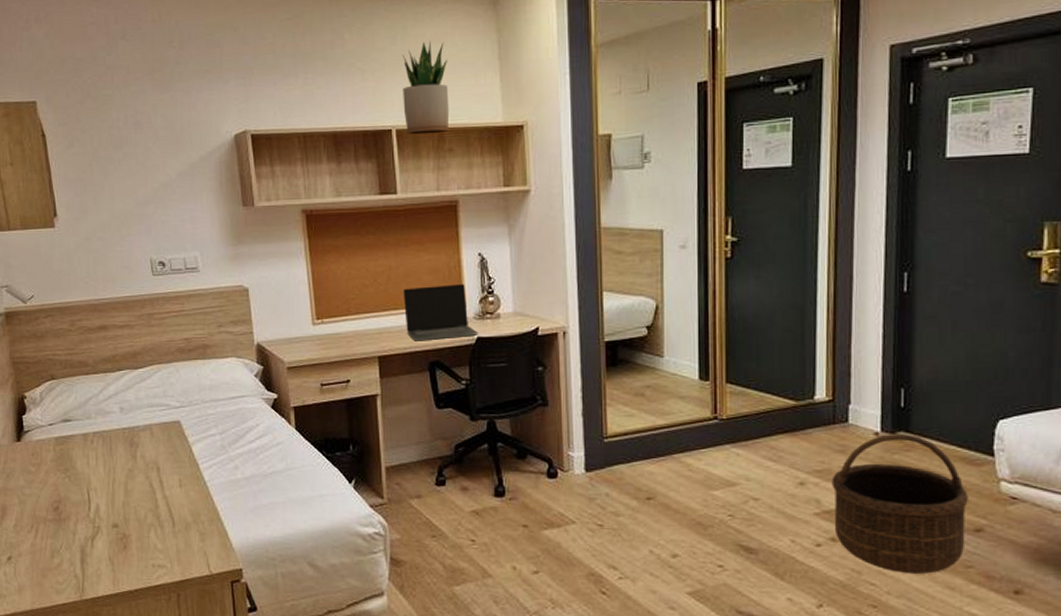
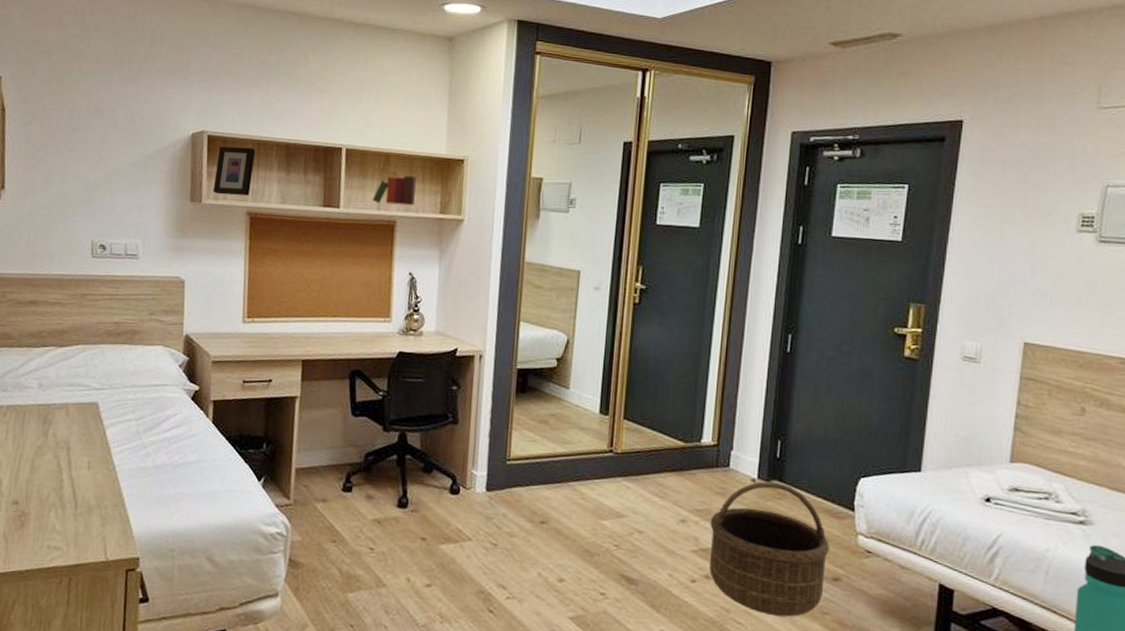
picture frame: none [264,142,303,195] -> present [212,146,256,196]
planter: present [402,41,450,135] -> none [355,72,401,157]
laptop: present [403,284,478,341] -> none [332,297,400,350]
books: none [429,150,476,184] -> present [371,175,417,206]

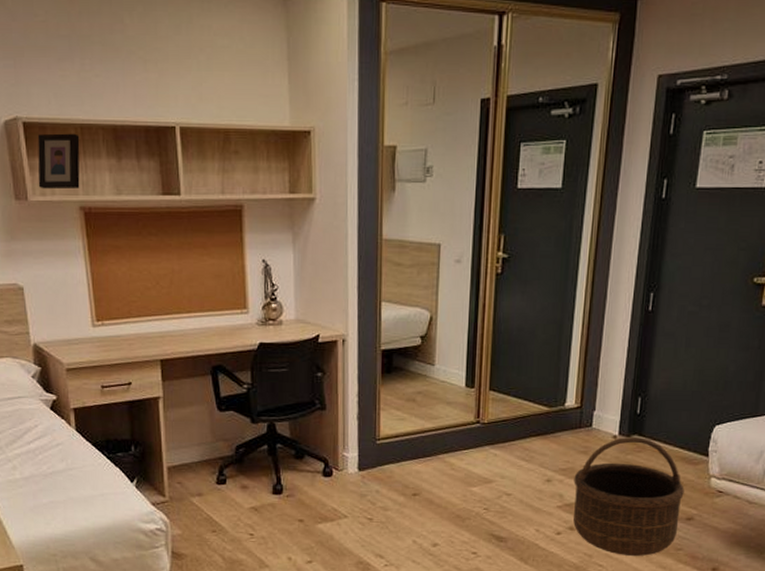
books: present [371,175,417,206] -> none [214,153,262,187]

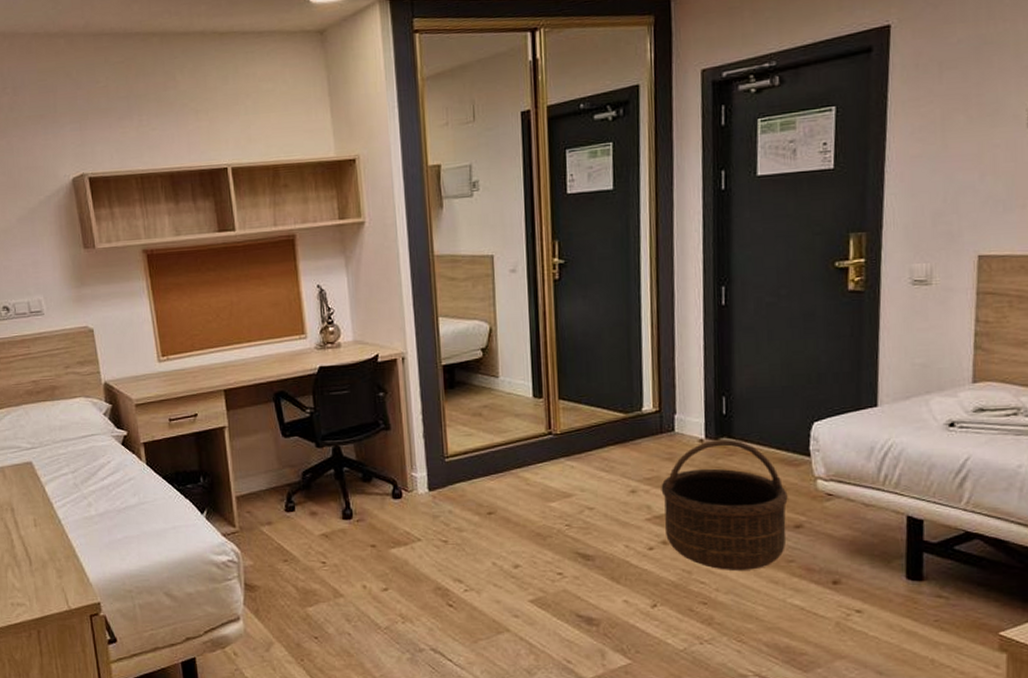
picture frame: present [37,133,80,190] -> none [102,183,142,237]

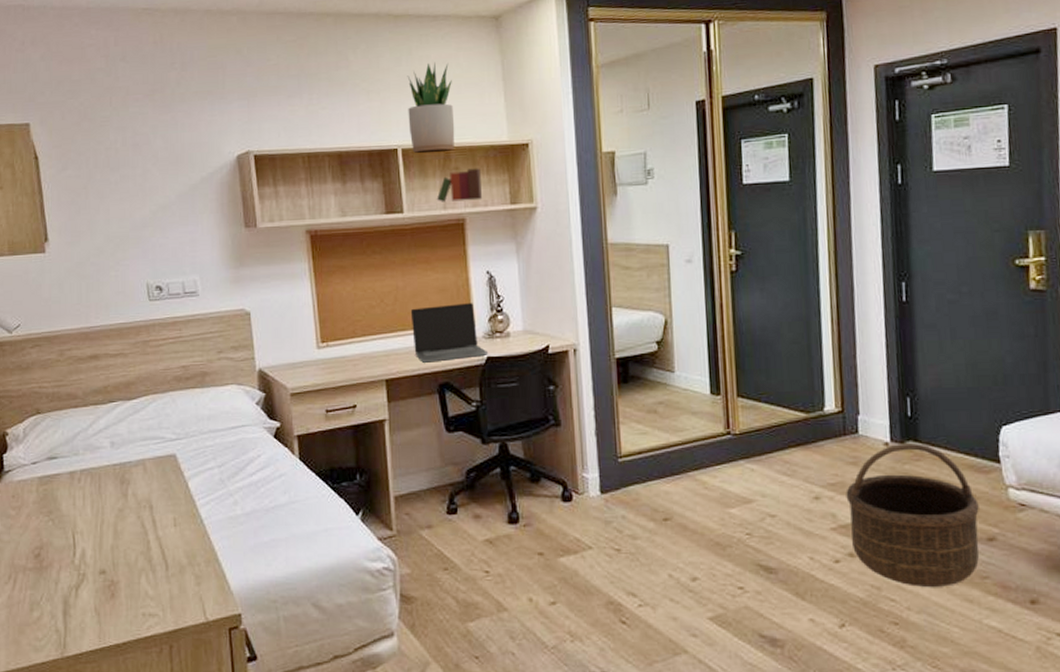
planter: none [234,79,283,172] -> present [407,62,455,154]
laptop: none [245,316,320,373] -> present [410,303,488,363]
books: none [266,185,312,219] -> present [436,168,483,202]

